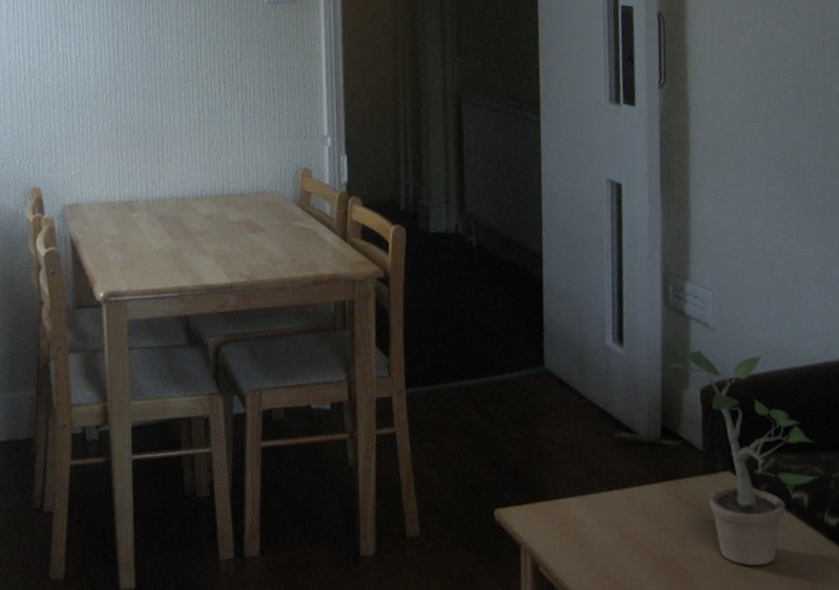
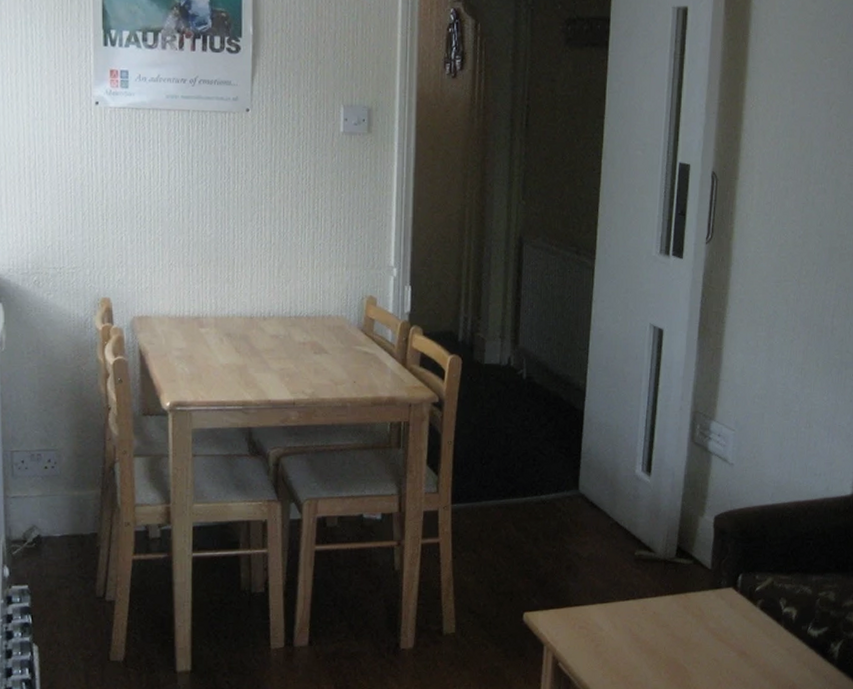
potted plant: present [667,349,817,566] -> none [687,482,807,668]

